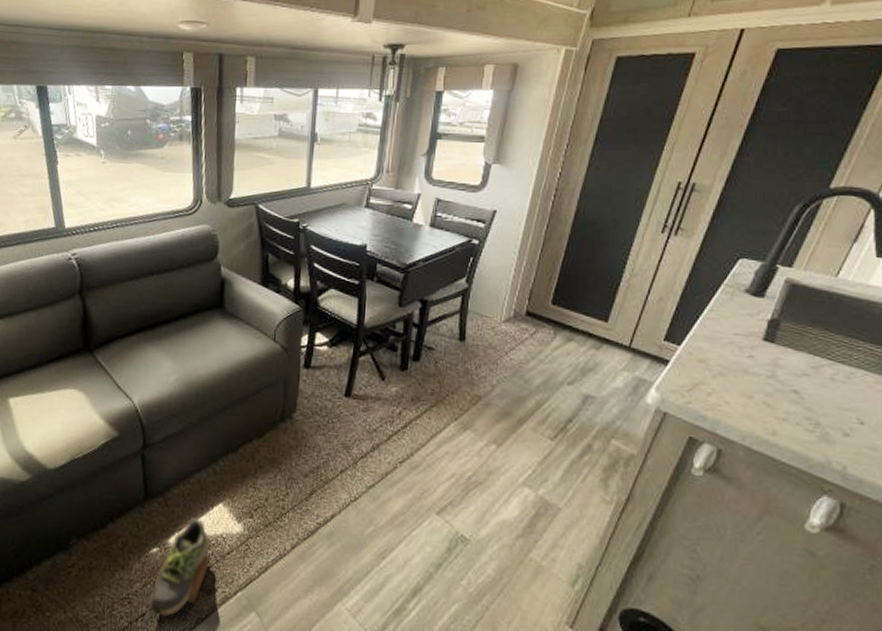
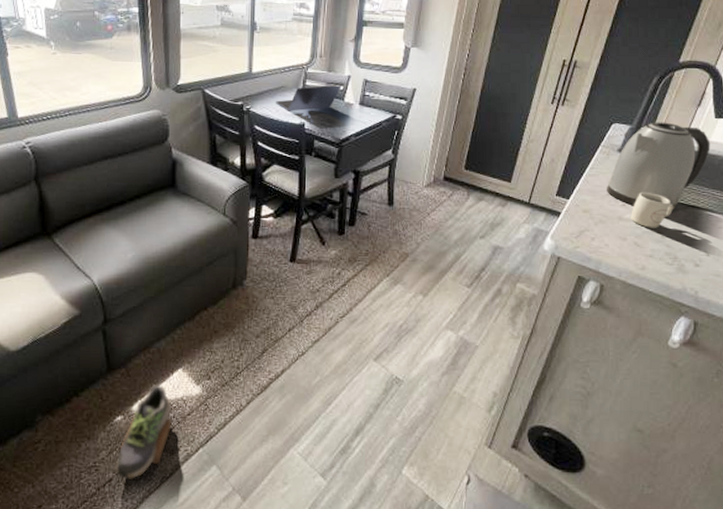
laptop: none [336,204,410,232] -> present [276,85,341,112]
kettle: none [728,259,869,366] -> present [606,122,711,210]
mug: none [759,341,817,387] -> present [631,191,674,228]

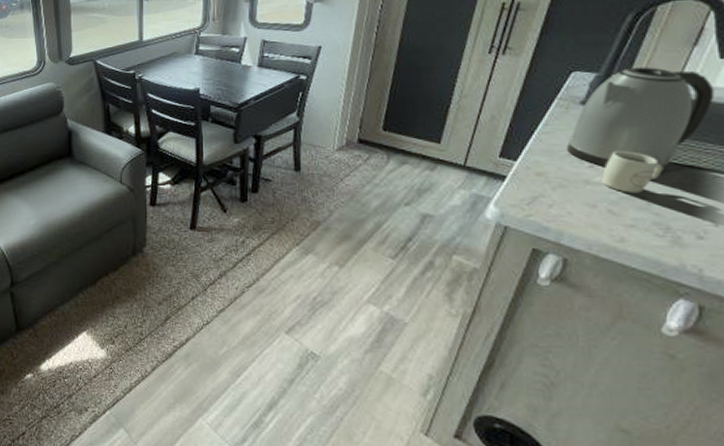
shoe: present [114,384,172,479] -> none [27,345,79,435]
laptop: present [276,85,341,112] -> none [169,48,237,78]

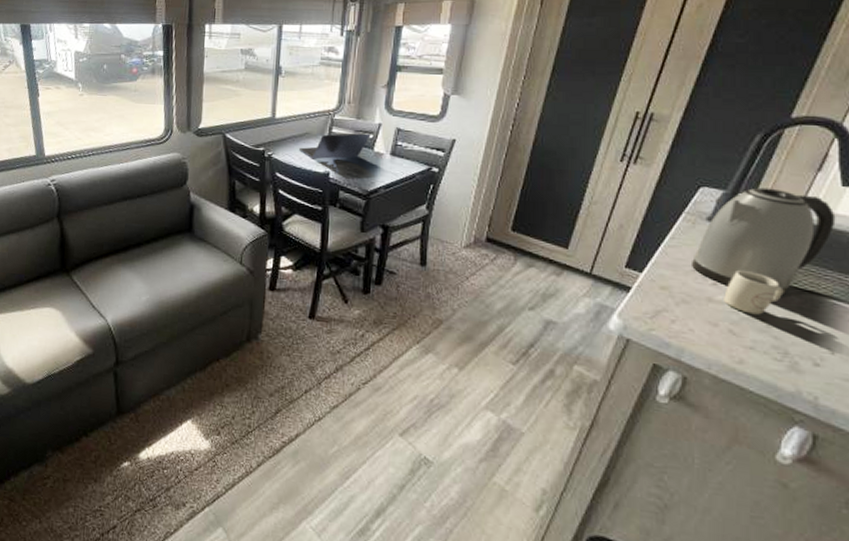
laptop: none [169,48,237,78] -> present [299,133,371,160]

